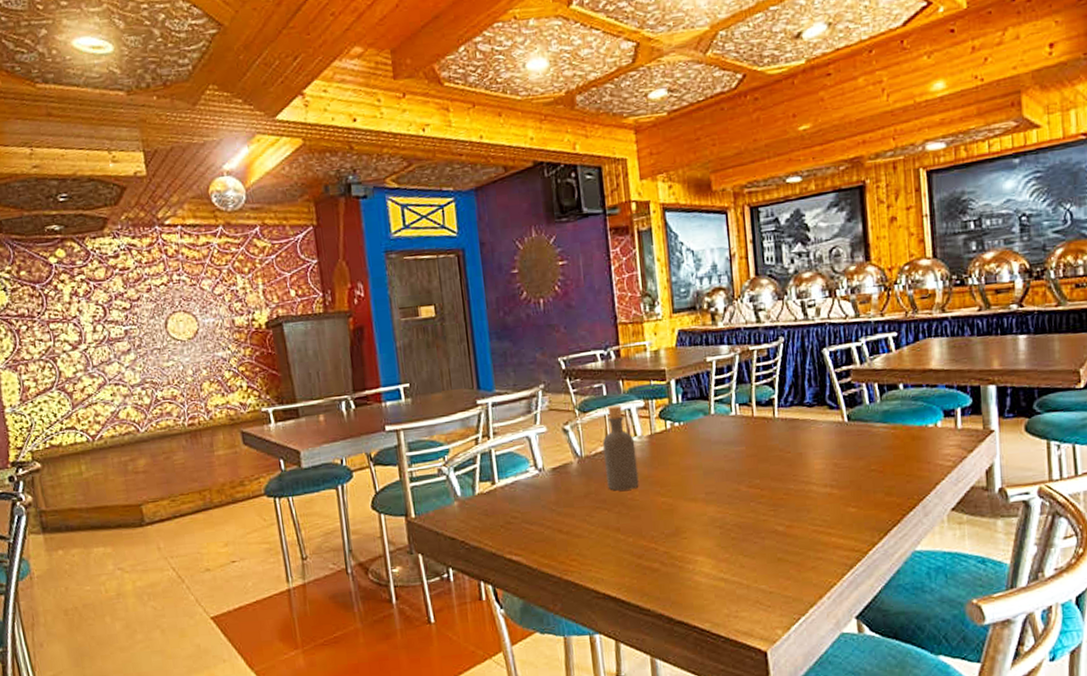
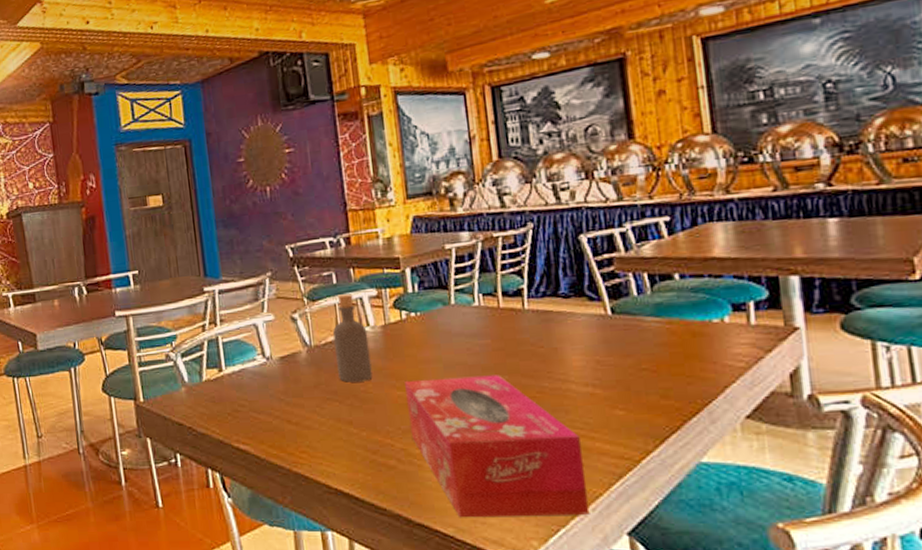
tissue box: none [668,479,826,614] -> present [405,375,590,518]

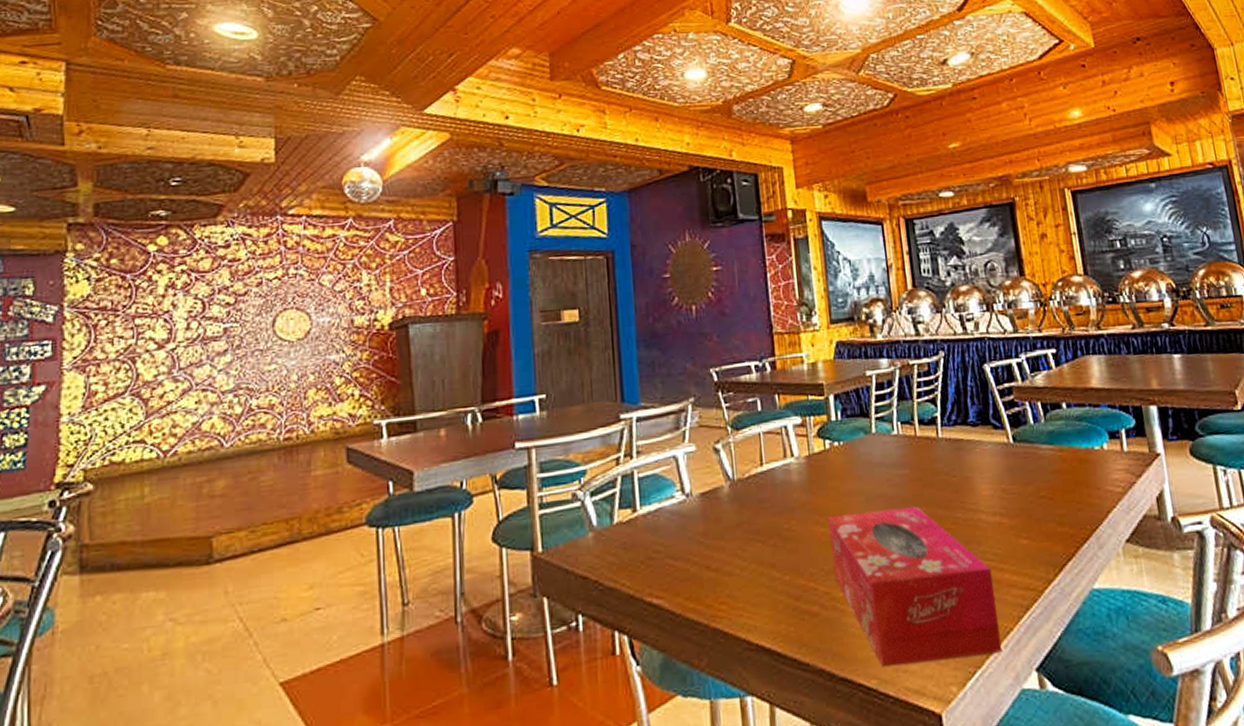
bottle: present [333,294,373,382] -> none [757,422,796,520]

